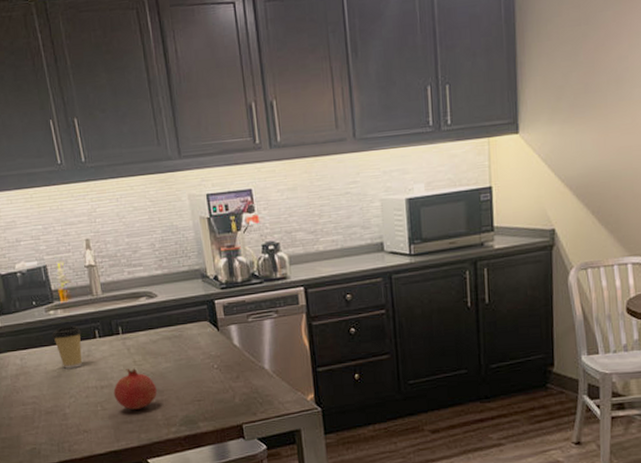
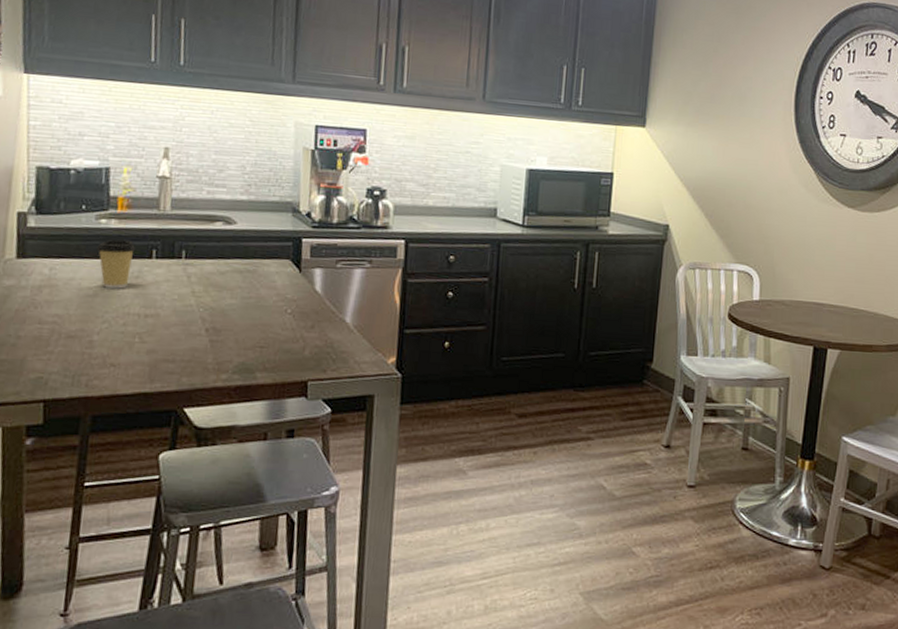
fruit: present [113,367,157,410] -> none [158,298,214,348]

